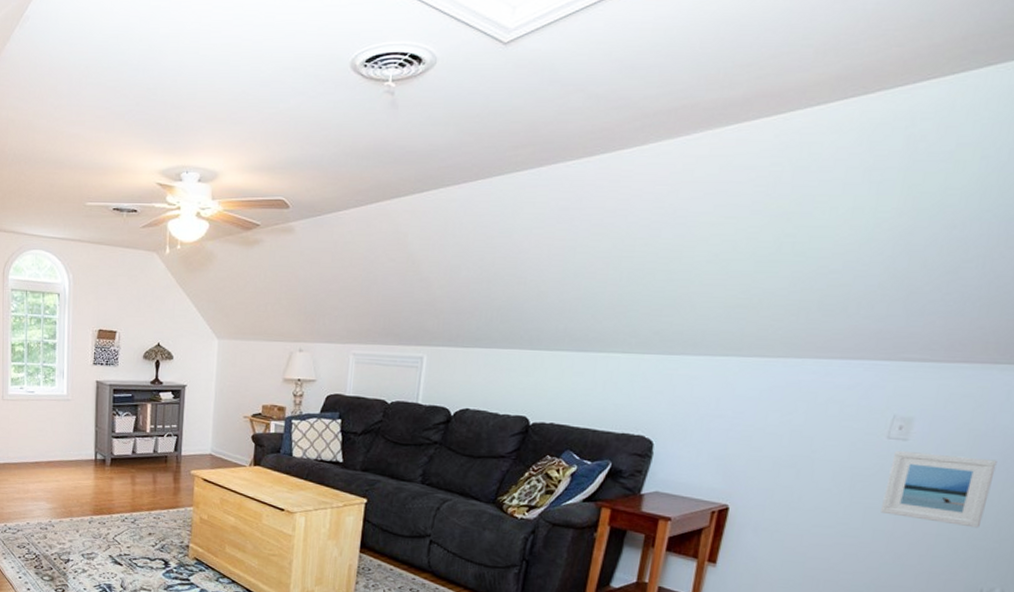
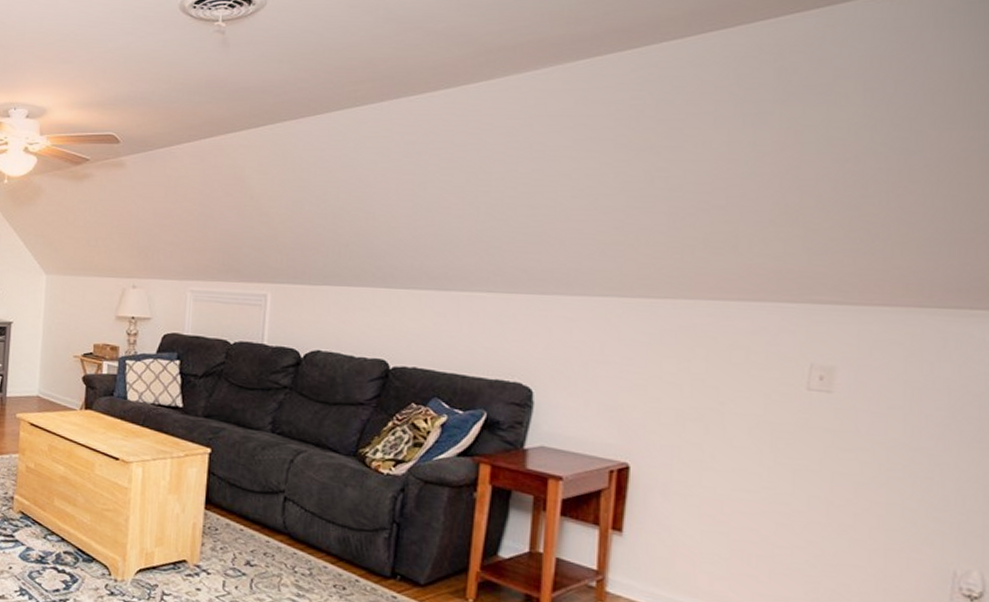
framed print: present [881,450,997,528] -> none [813,403,945,497]

